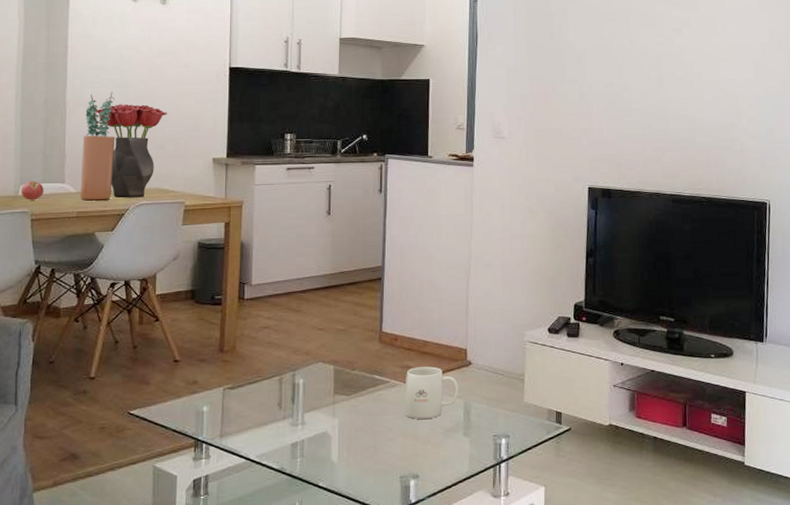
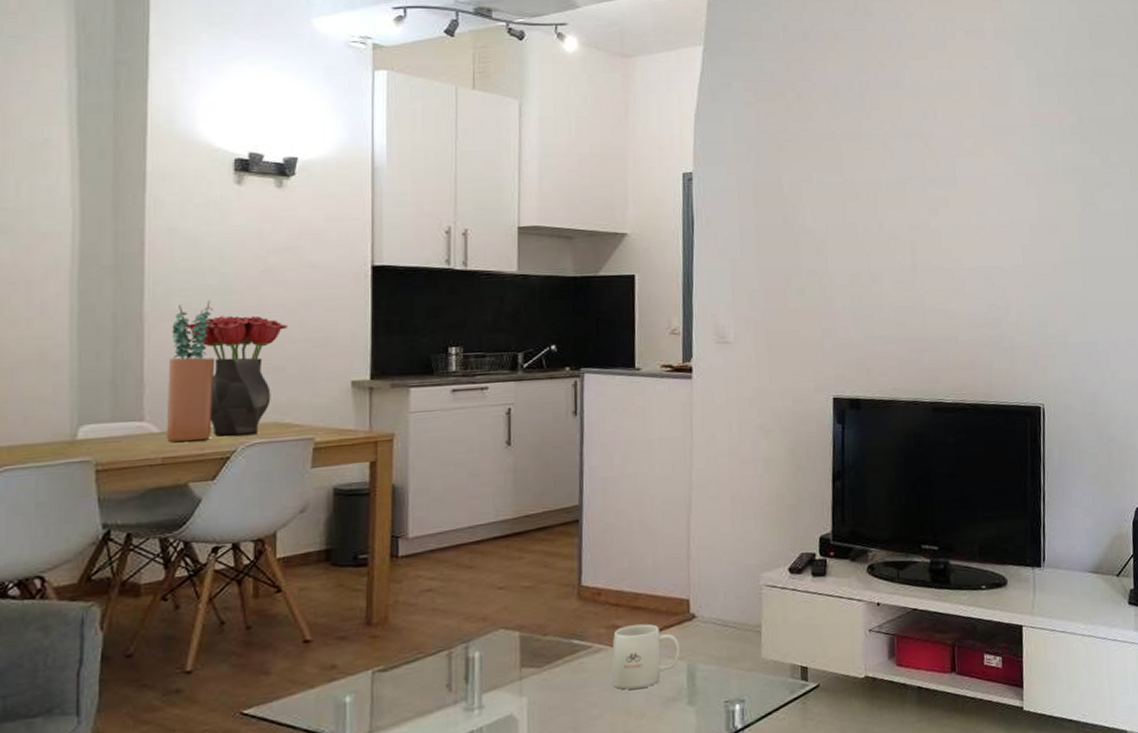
fruit: present [21,180,44,201] -> none [80,420,113,446]

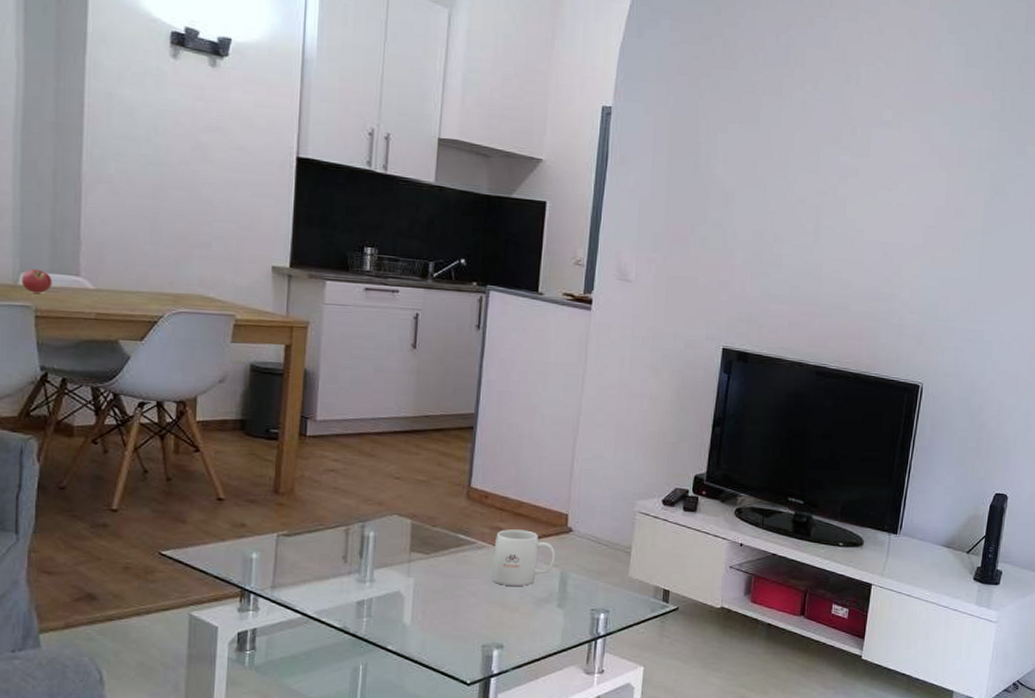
fruit: none [80,420,113,446] -> present [21,268,52,293]
vase: present [166,300,216,443] -> none [99,169,147,303]
bouquet: present [185,315,289,437] -> none [120,186,216,304]

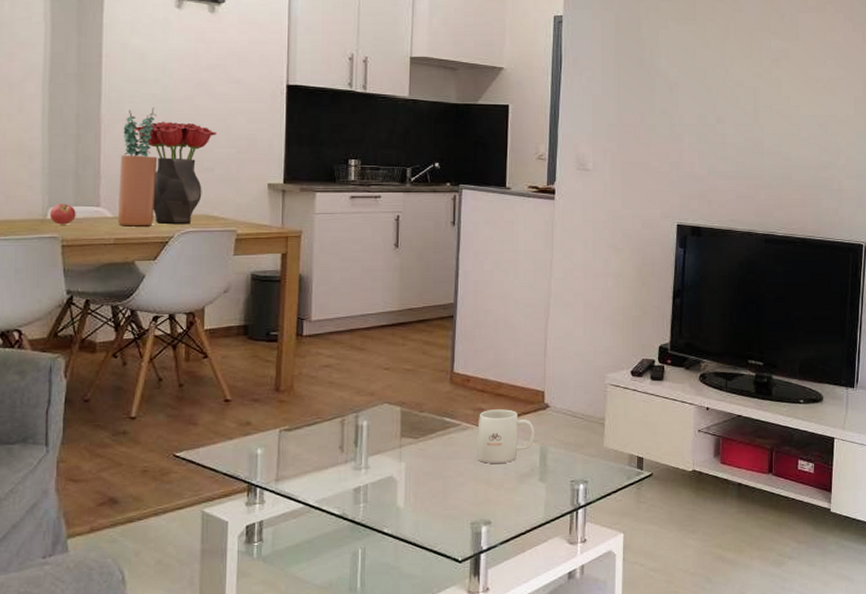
vase: none [99,169,147,303] -> present [117,107,158,227]
bouquet: none [120,186,216,304] -> present [134,121,218,225]

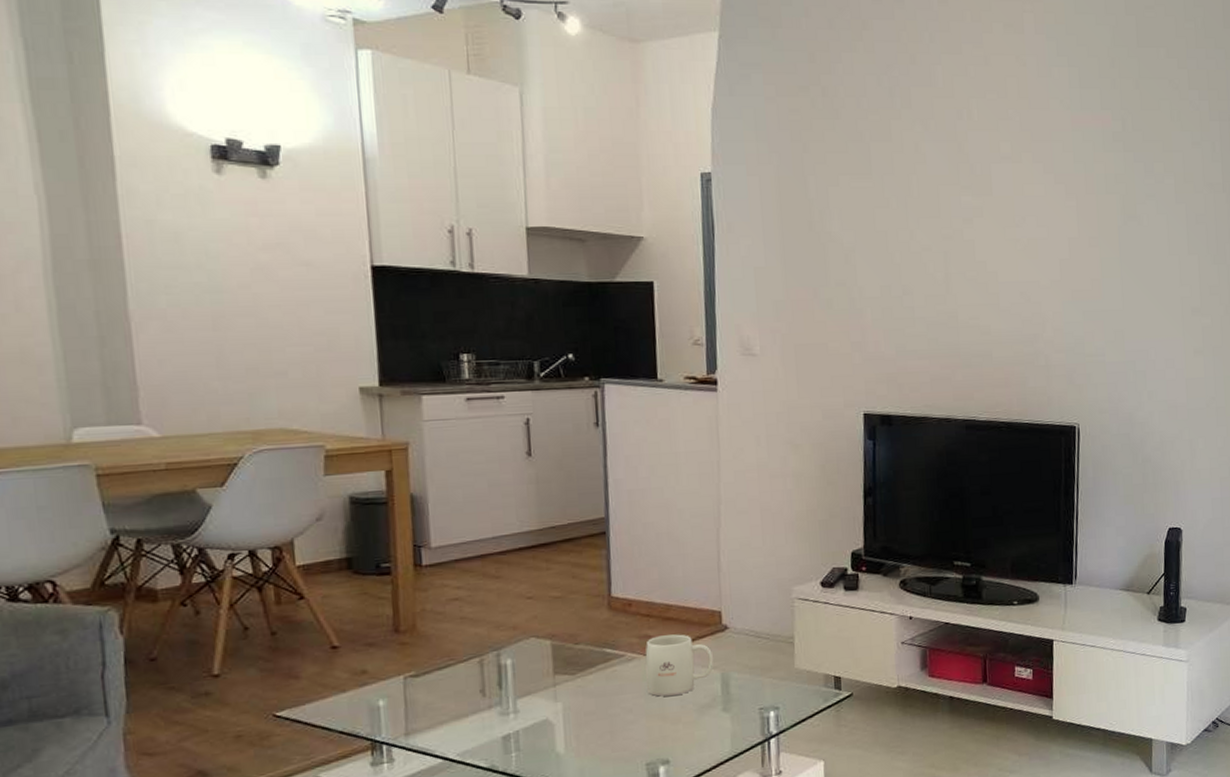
fruit: present [49,203,76,225] -> none [74,422,111,450]
vase: present [117,107,158,227] -> none [161,299,216,448]
bouquet: present [134,121,218,225] -> none [176,316,287,443]

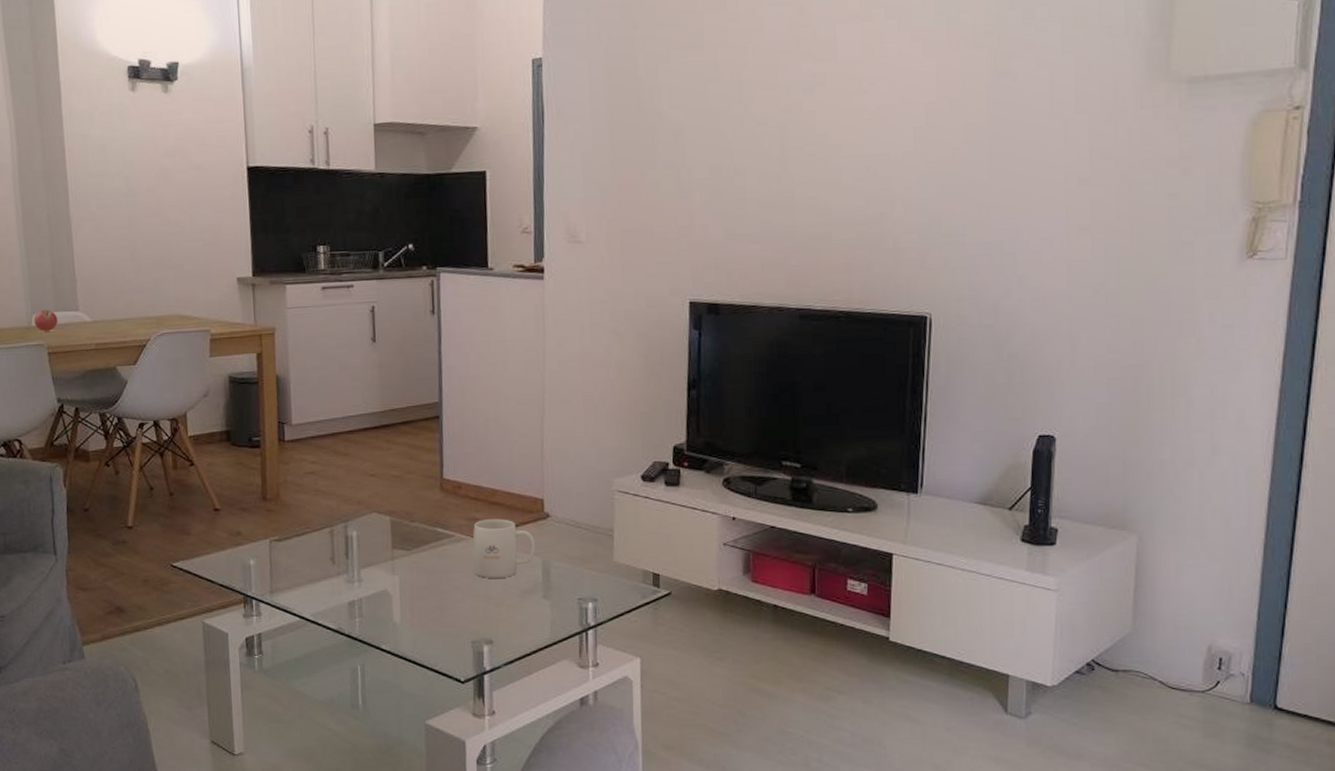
fruit: none [74,422,111,450] -> present [33,309,58,332]

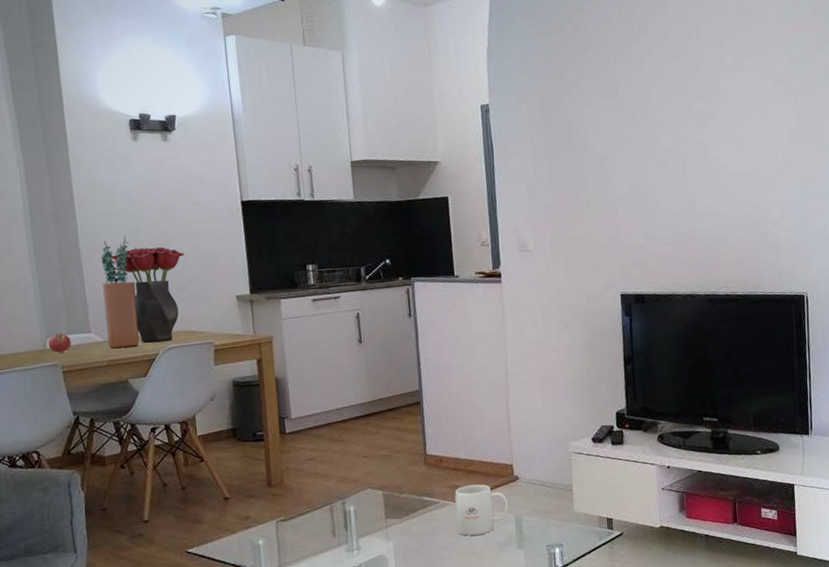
vase: none [92,202,131,331] -> present [101,236,140,349]
bouquet: none [102,216,183,327] -> present [111,246,185,343]

